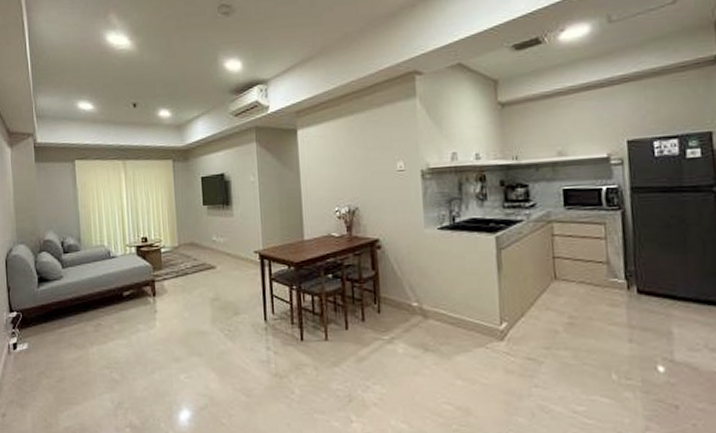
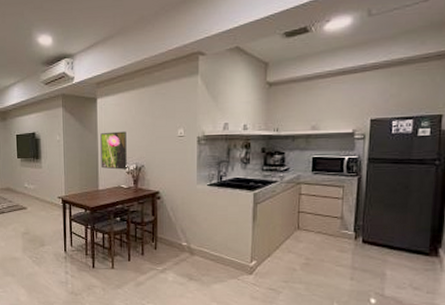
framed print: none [303,167,338,214] -> present [100,131,127,170]

